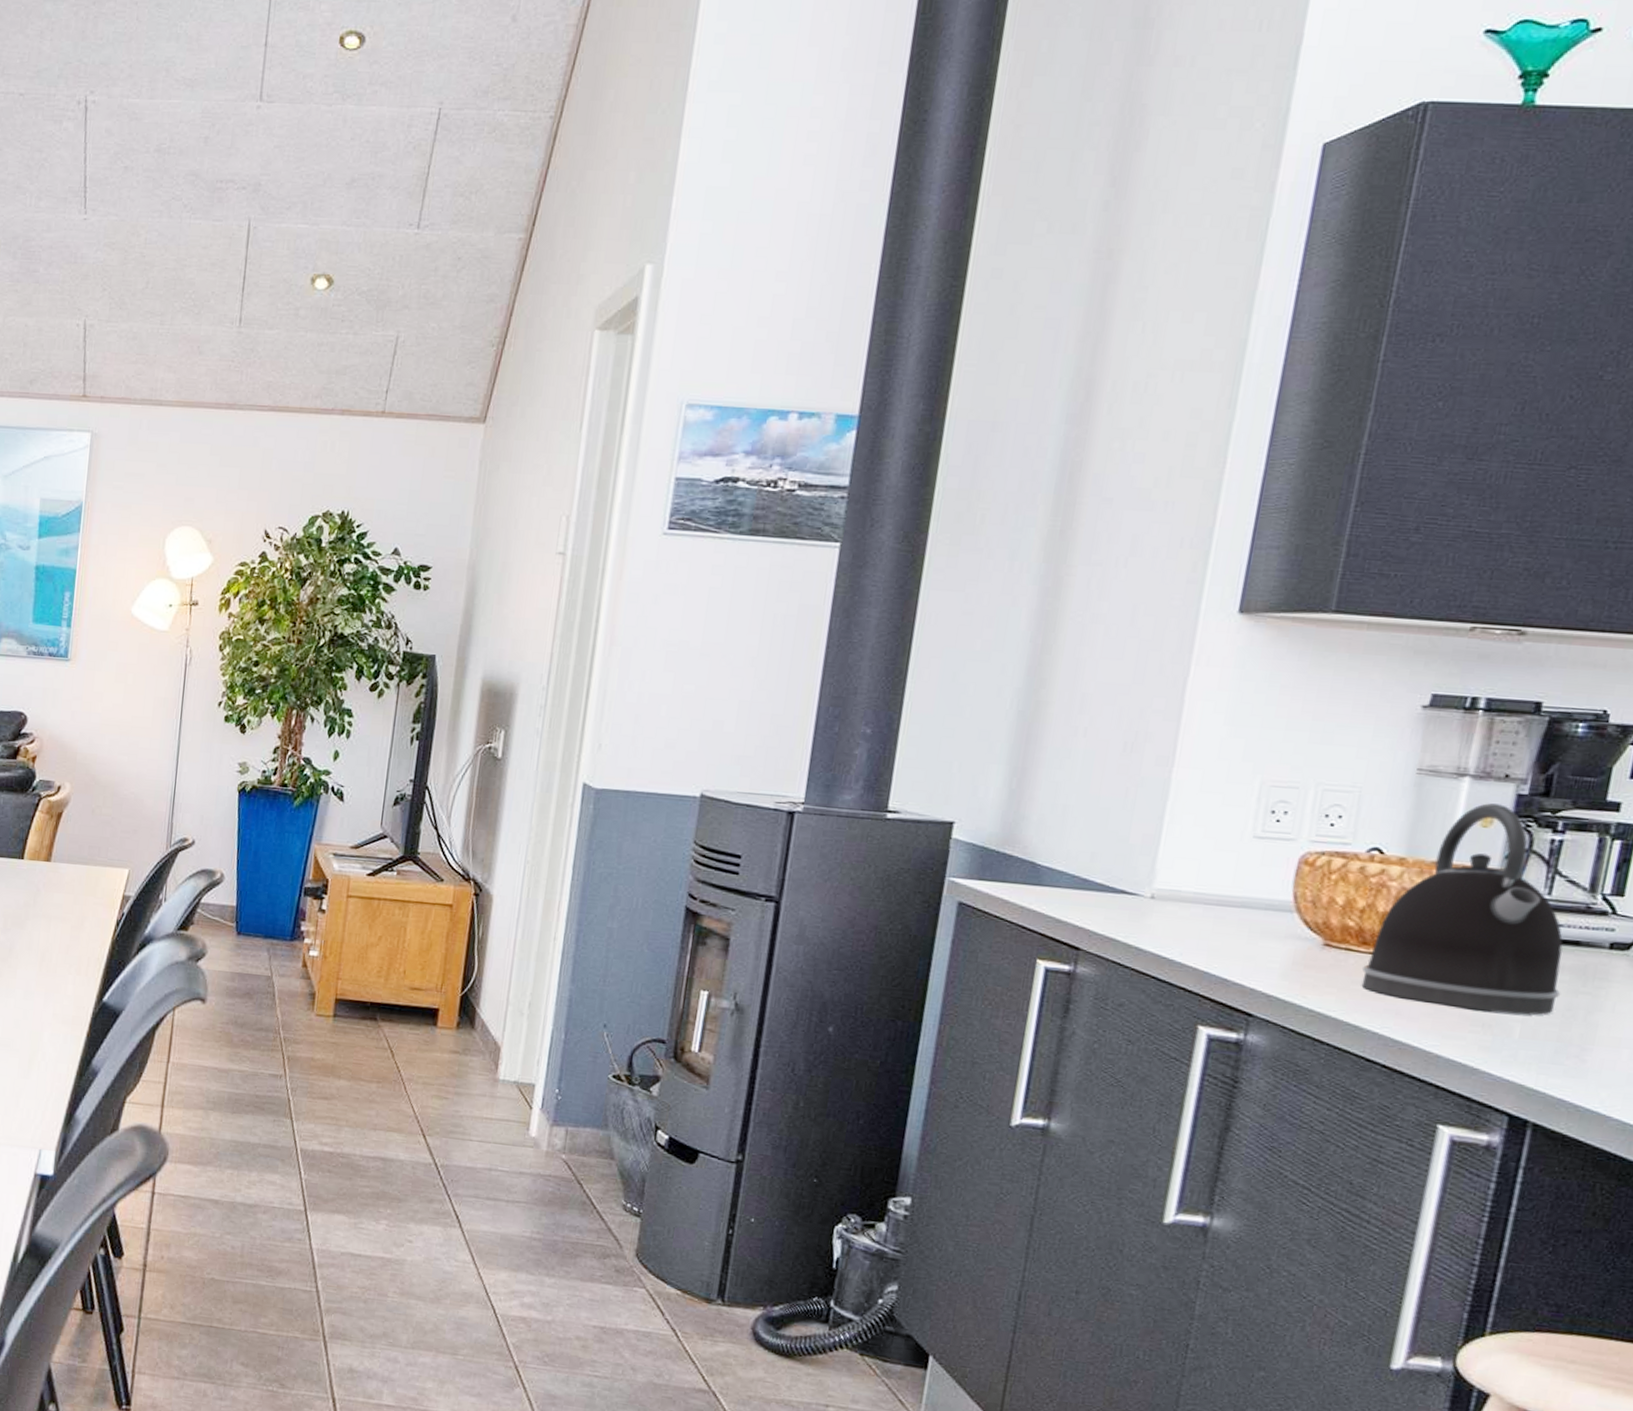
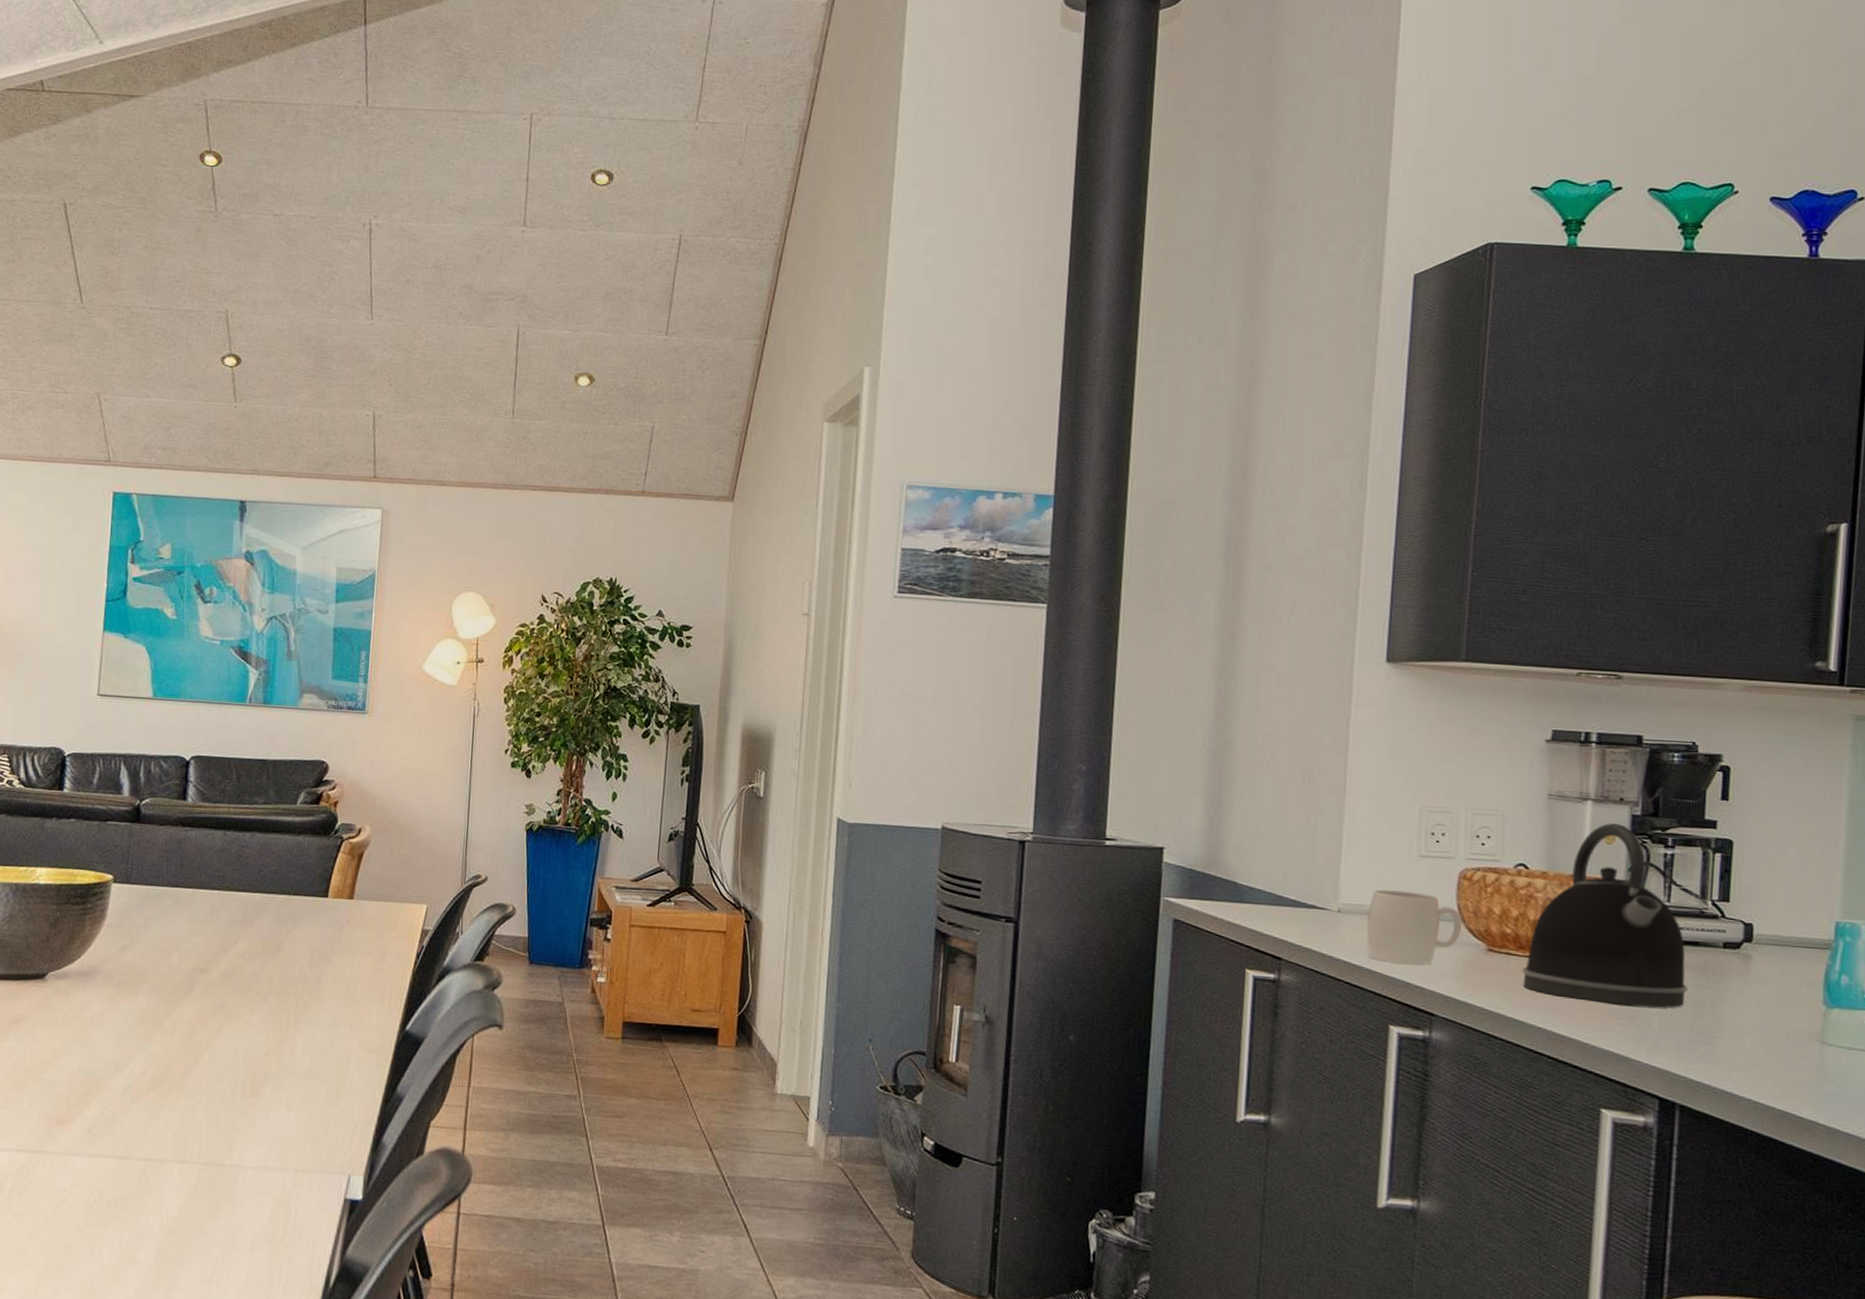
mug: none [1180,874,1297,960] -> present [1366,889,1462,965]

